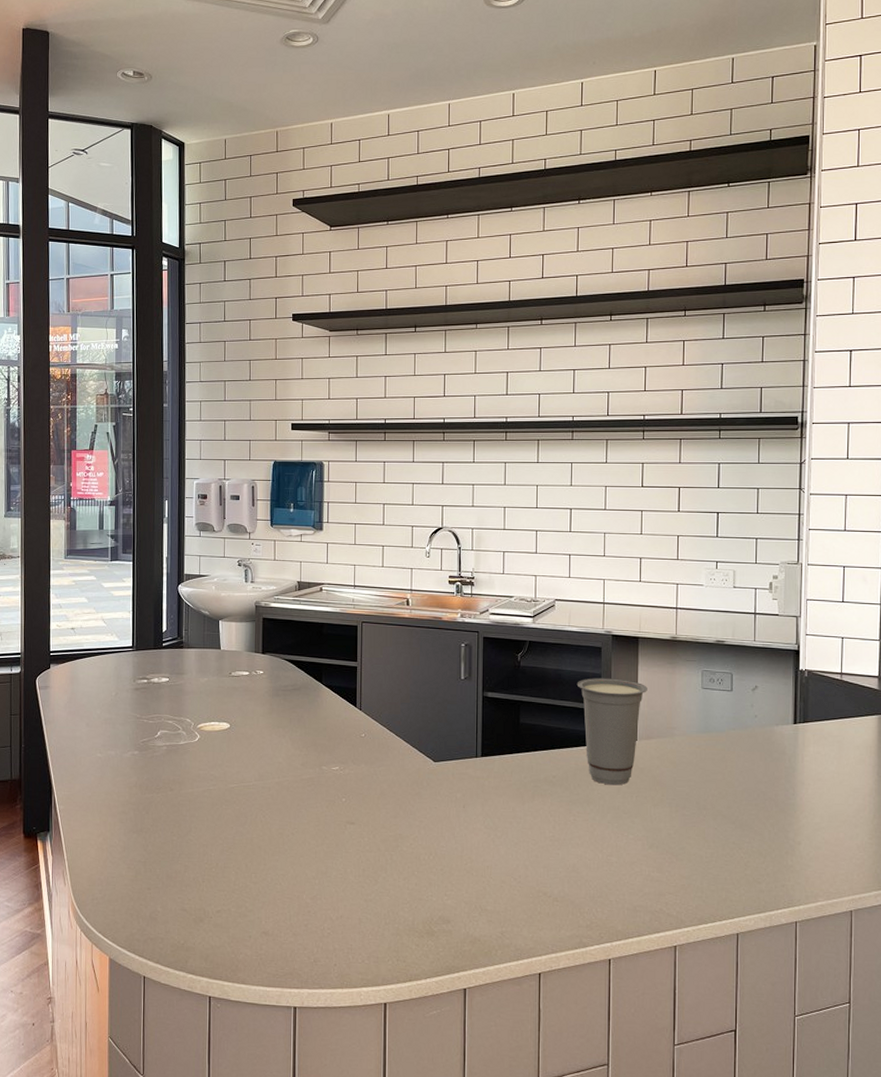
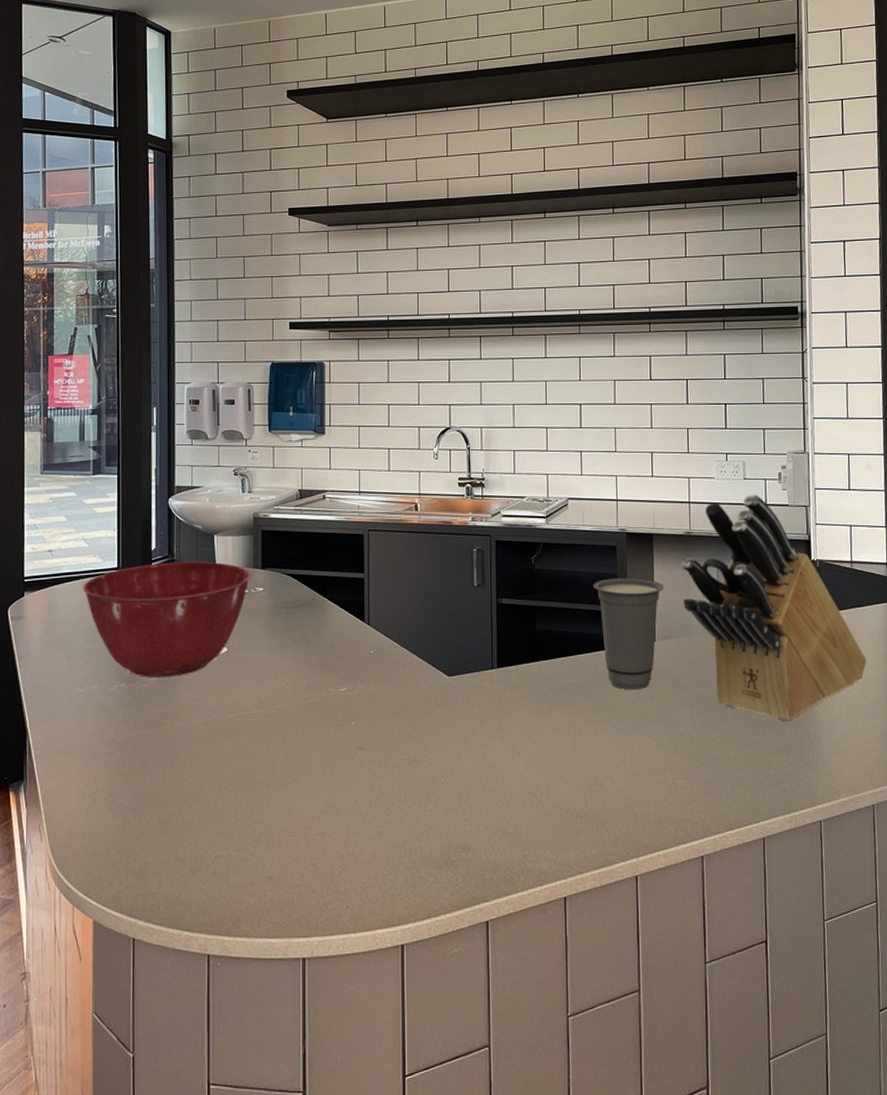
mixing bowl: none [101,643,252,748] -> present [82,561,251,677]
knife block: none [667,603,852,825] -> present [682,494,867,722]

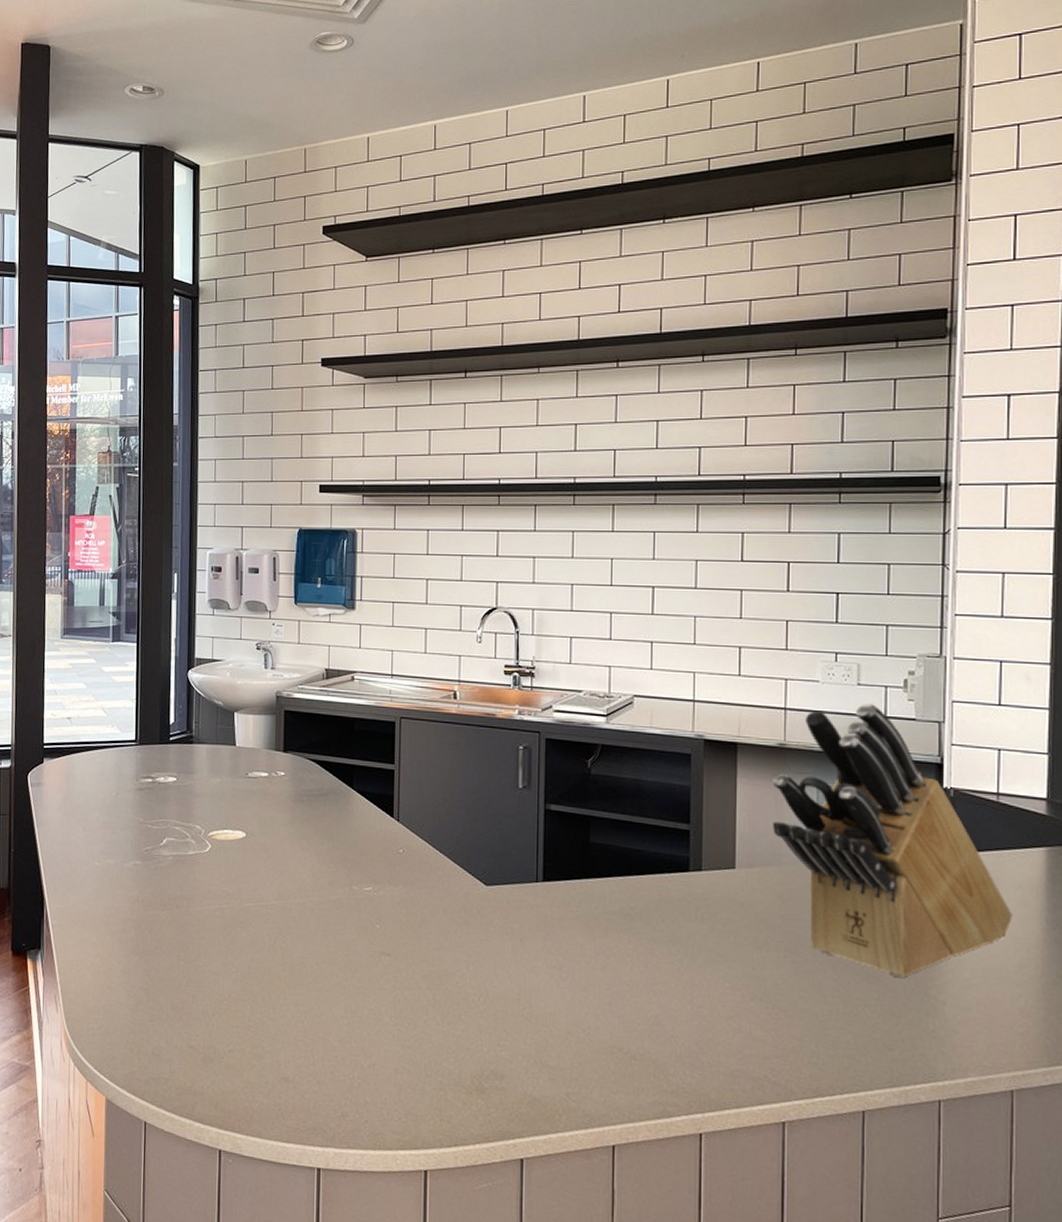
mixing bowl: present [82,561,251,677] -> none [100,738,272,858]
cup: present [592,578,664,690] -> none [660,790,748,923]

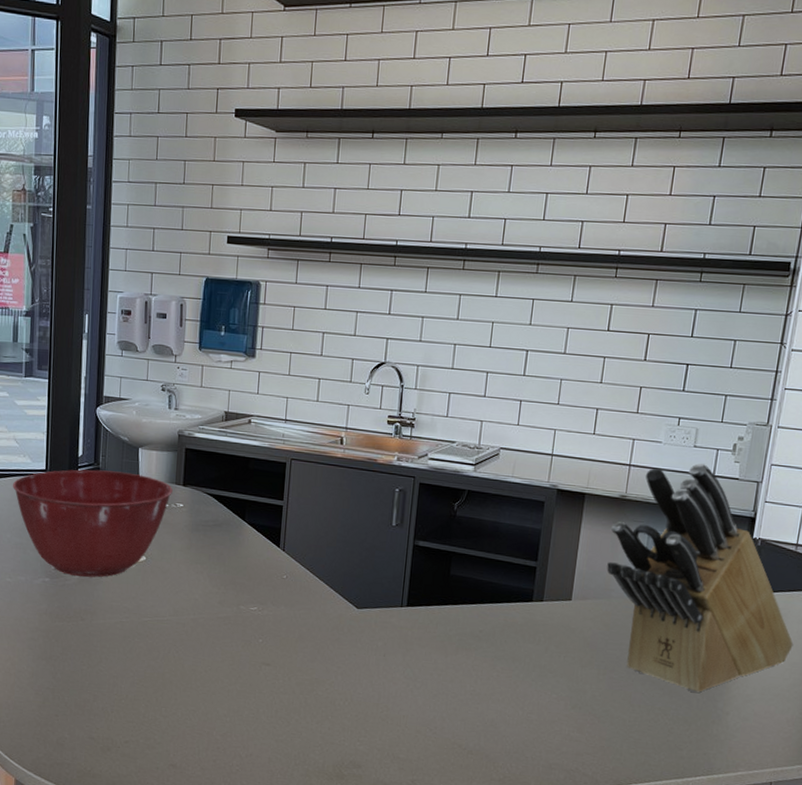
mixing bowl: none [100,738,272,858] -> present [12,469,173,578]

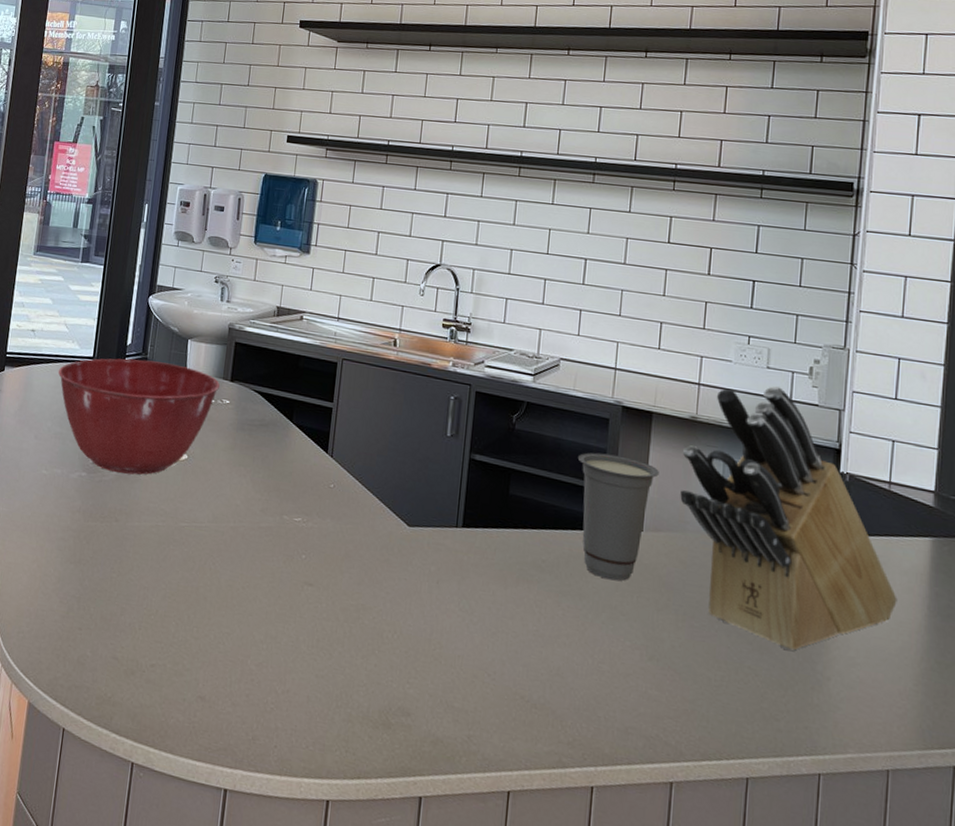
cup: none [514,533,589,645] -> present [577,452,659,582]

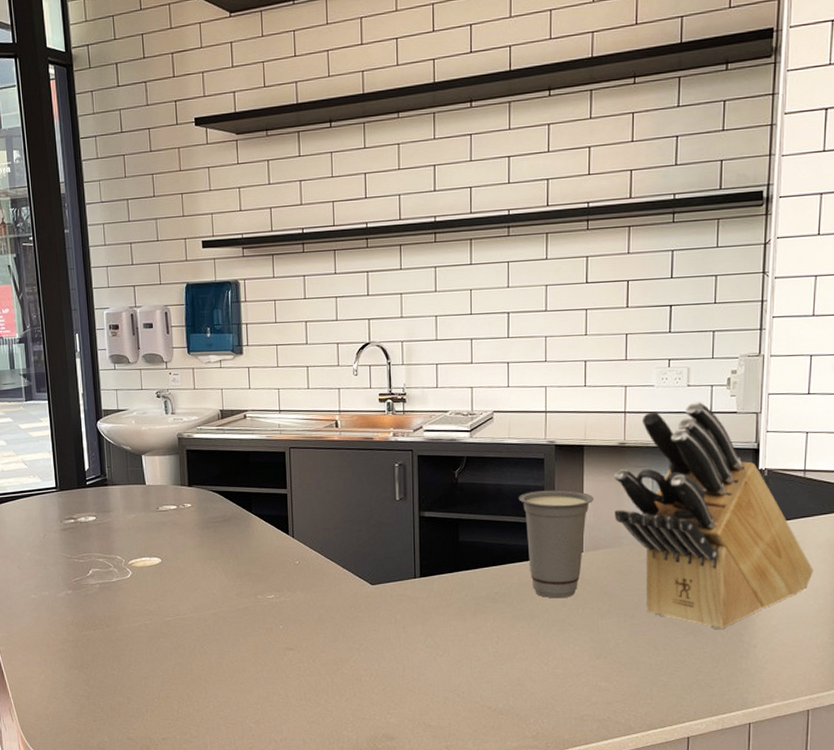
mixing bowl: present [58,358,220,475] -> none [26,480,179,585]

